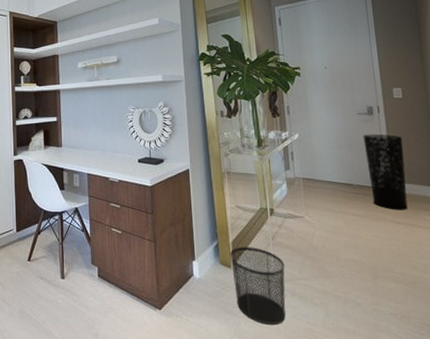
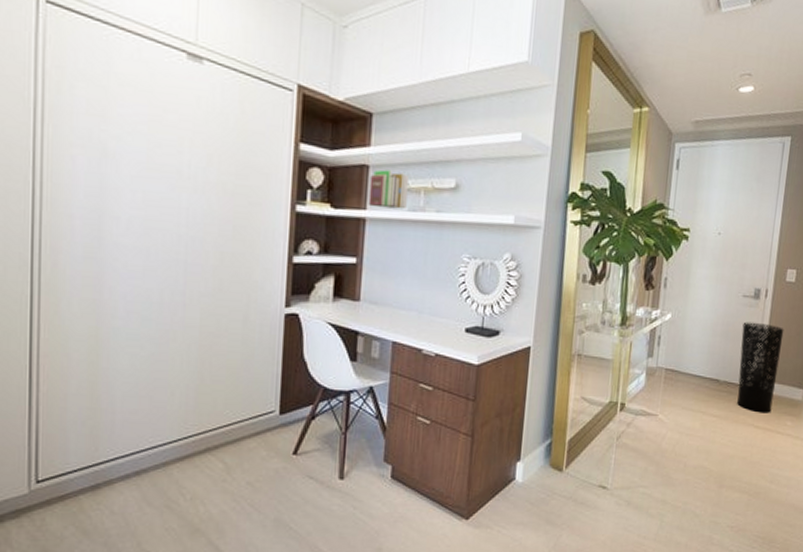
books: none [60,56,86,82] -> present [368,169,408,210]
waste bin: present [229,247,286,326] -> none [562,447,626,539]

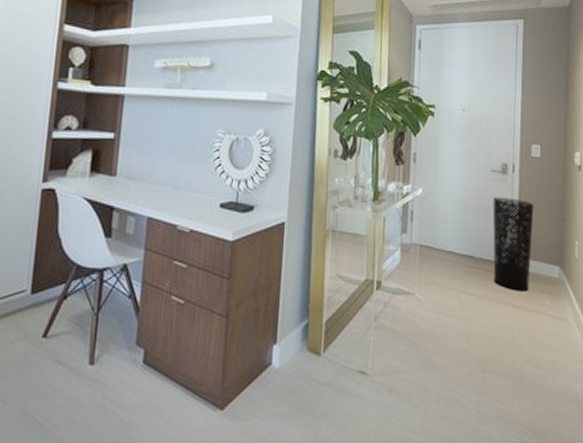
books: present [368,169,408,210] -> none [127,49,166,87]

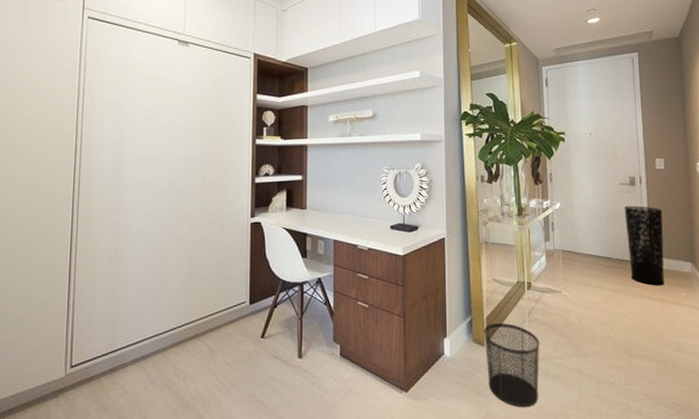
waste bin: none [320,329,385,431] -> present [483,323,540,408]

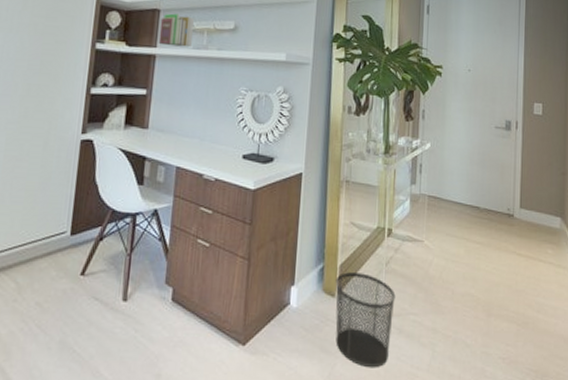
books: none [308,108,337,136] -> present [158,13,194,48]
umbrella stand: present [624,205,665,286] -> none [497,151,536,241]

